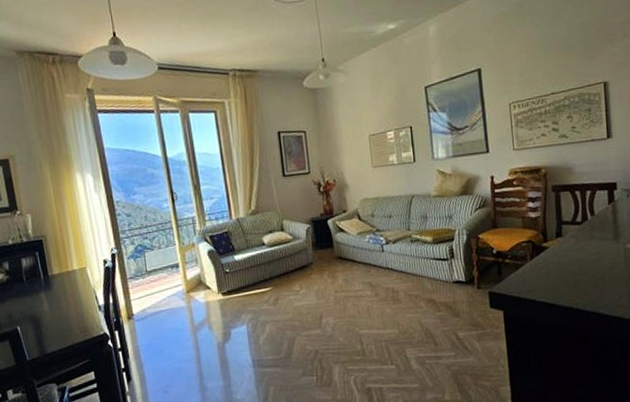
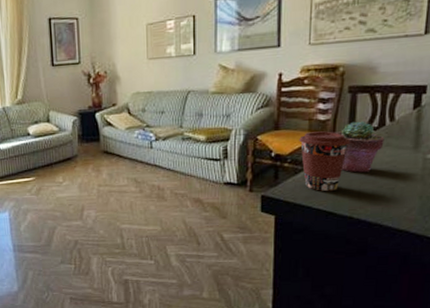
coffee cup: none [516,227,561,285] -> present [299,131,351,192]
potted succulent: none [547,216,589,265] -> present [336,121,384,173]

